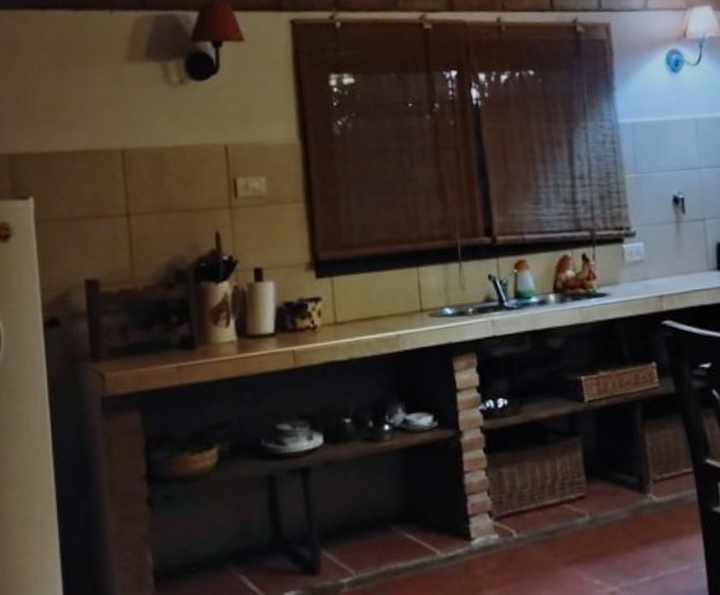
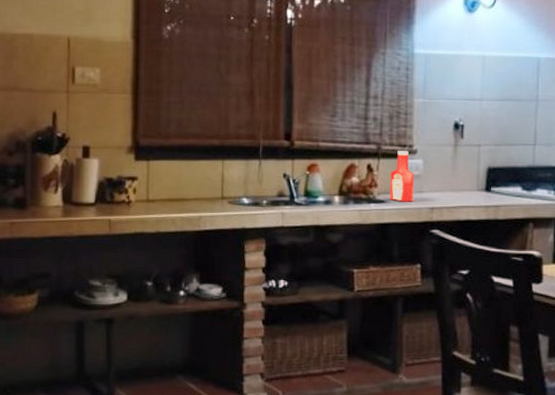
ketchup bottle: none [608,234,638,293] -> present [389,151,415,202]

